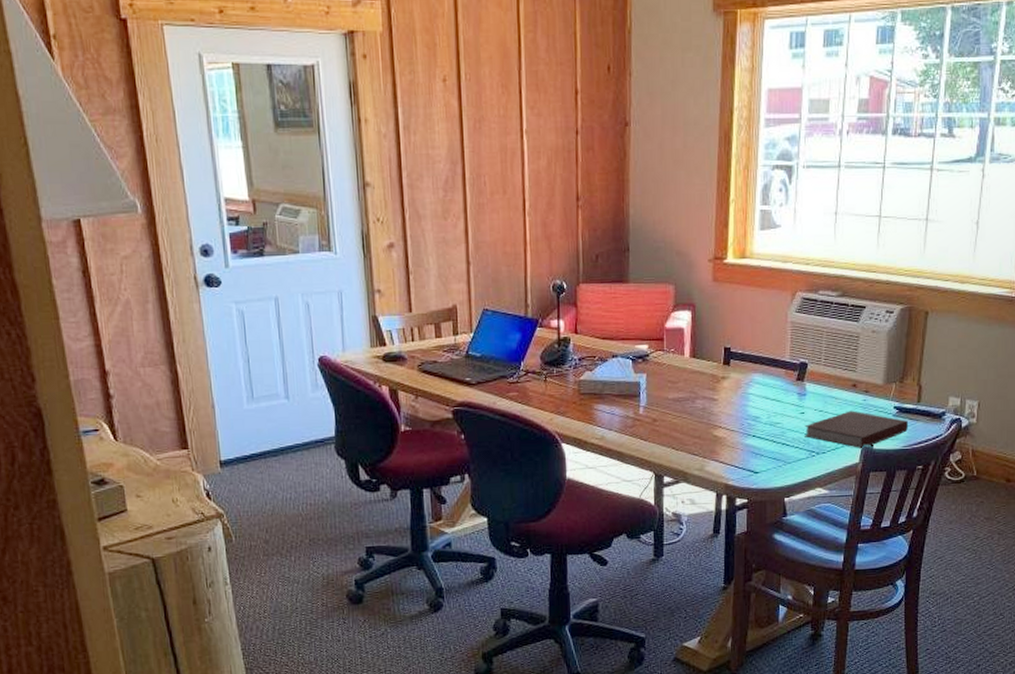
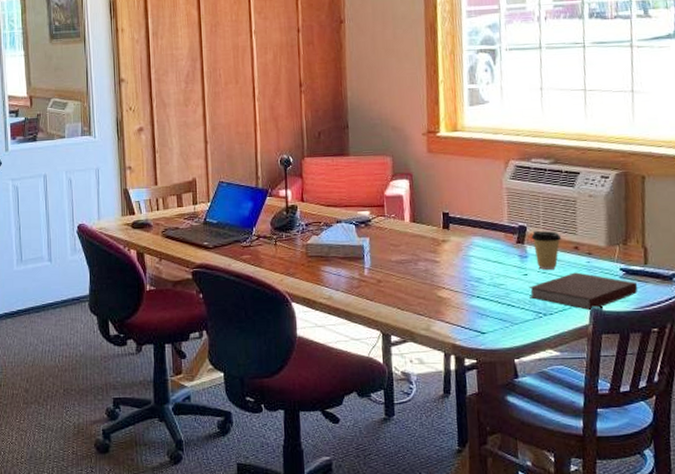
coffee cup: none [812,367,841,409] -> present [531,230,562,271]

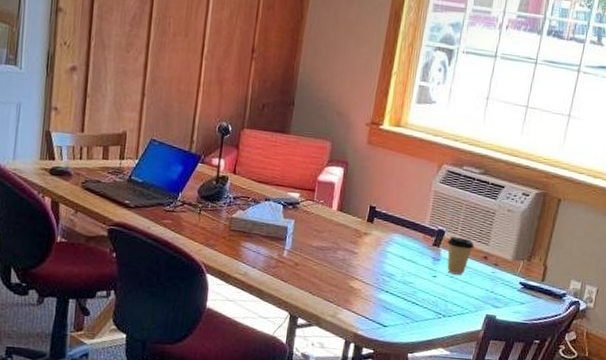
notebook: present [529,272,638,311] -> none [434,280,532,318]

